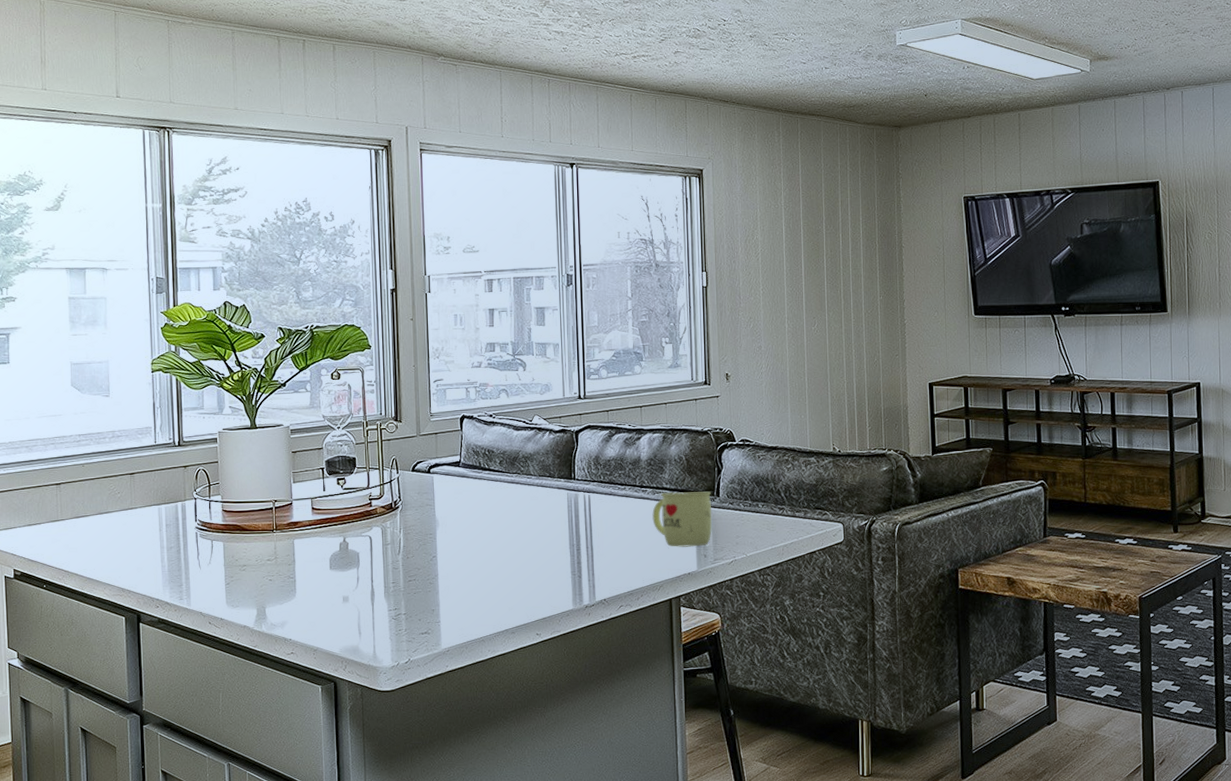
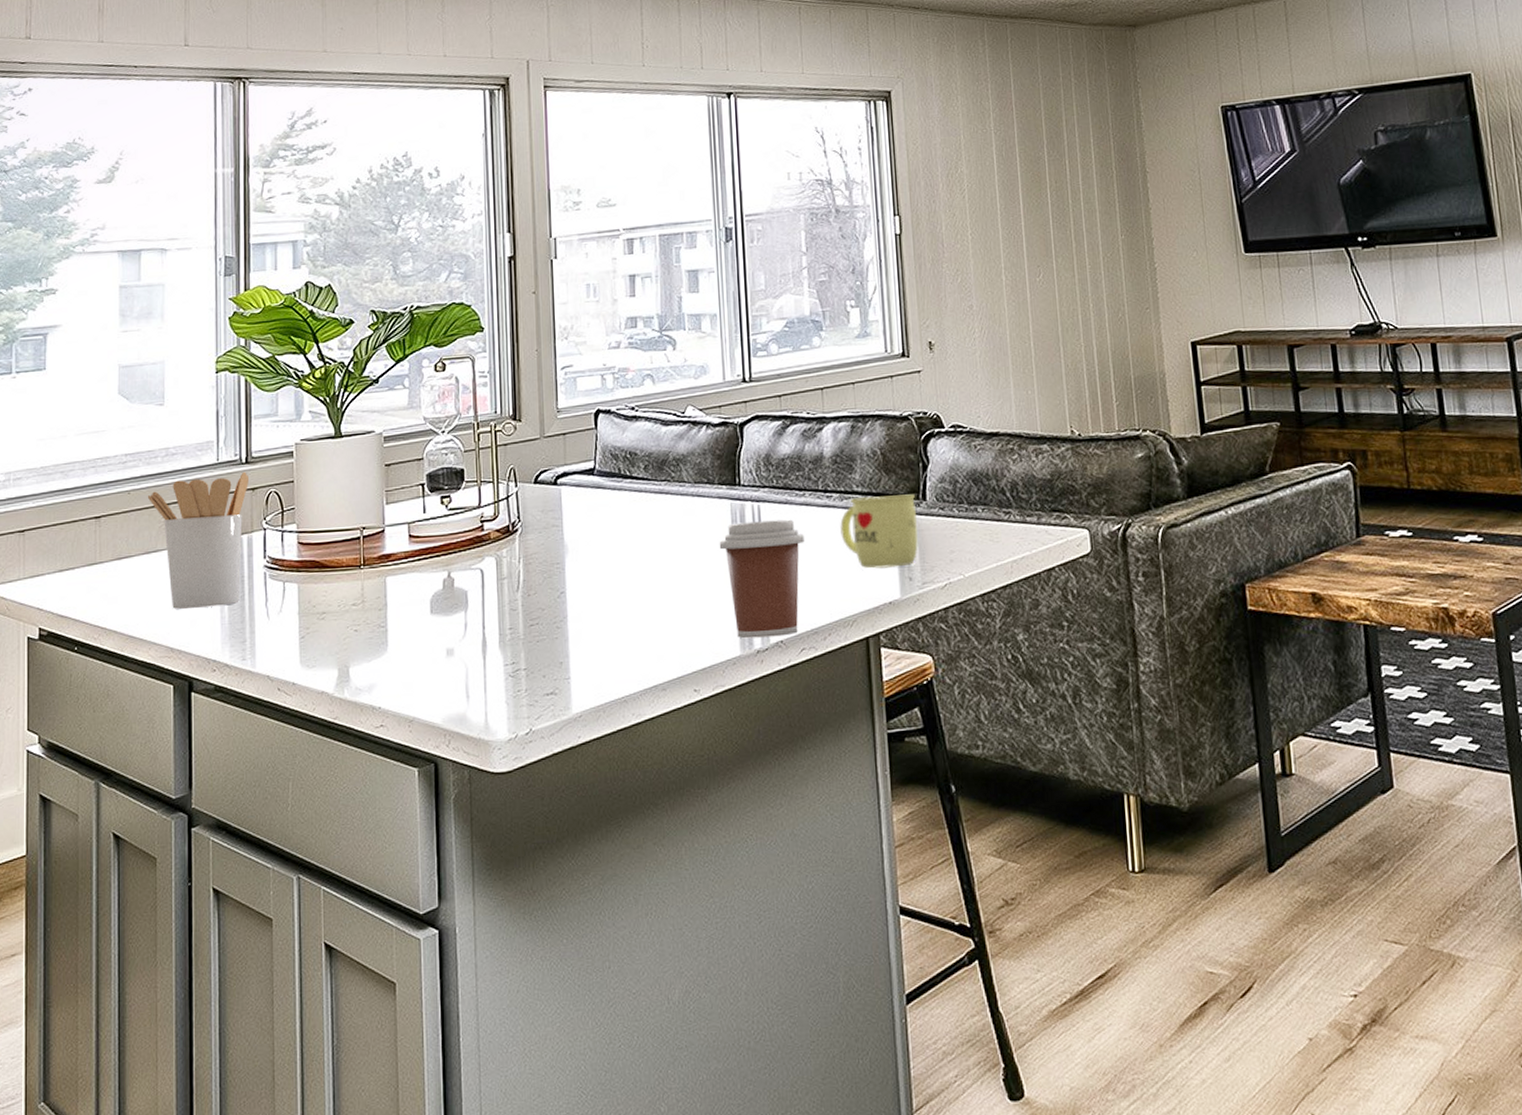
utensil holder: none [98,452,181,558] -> present [147,471,248,609]
coffee cup: none [558,507,624,597] -> present [719,519,804,639]

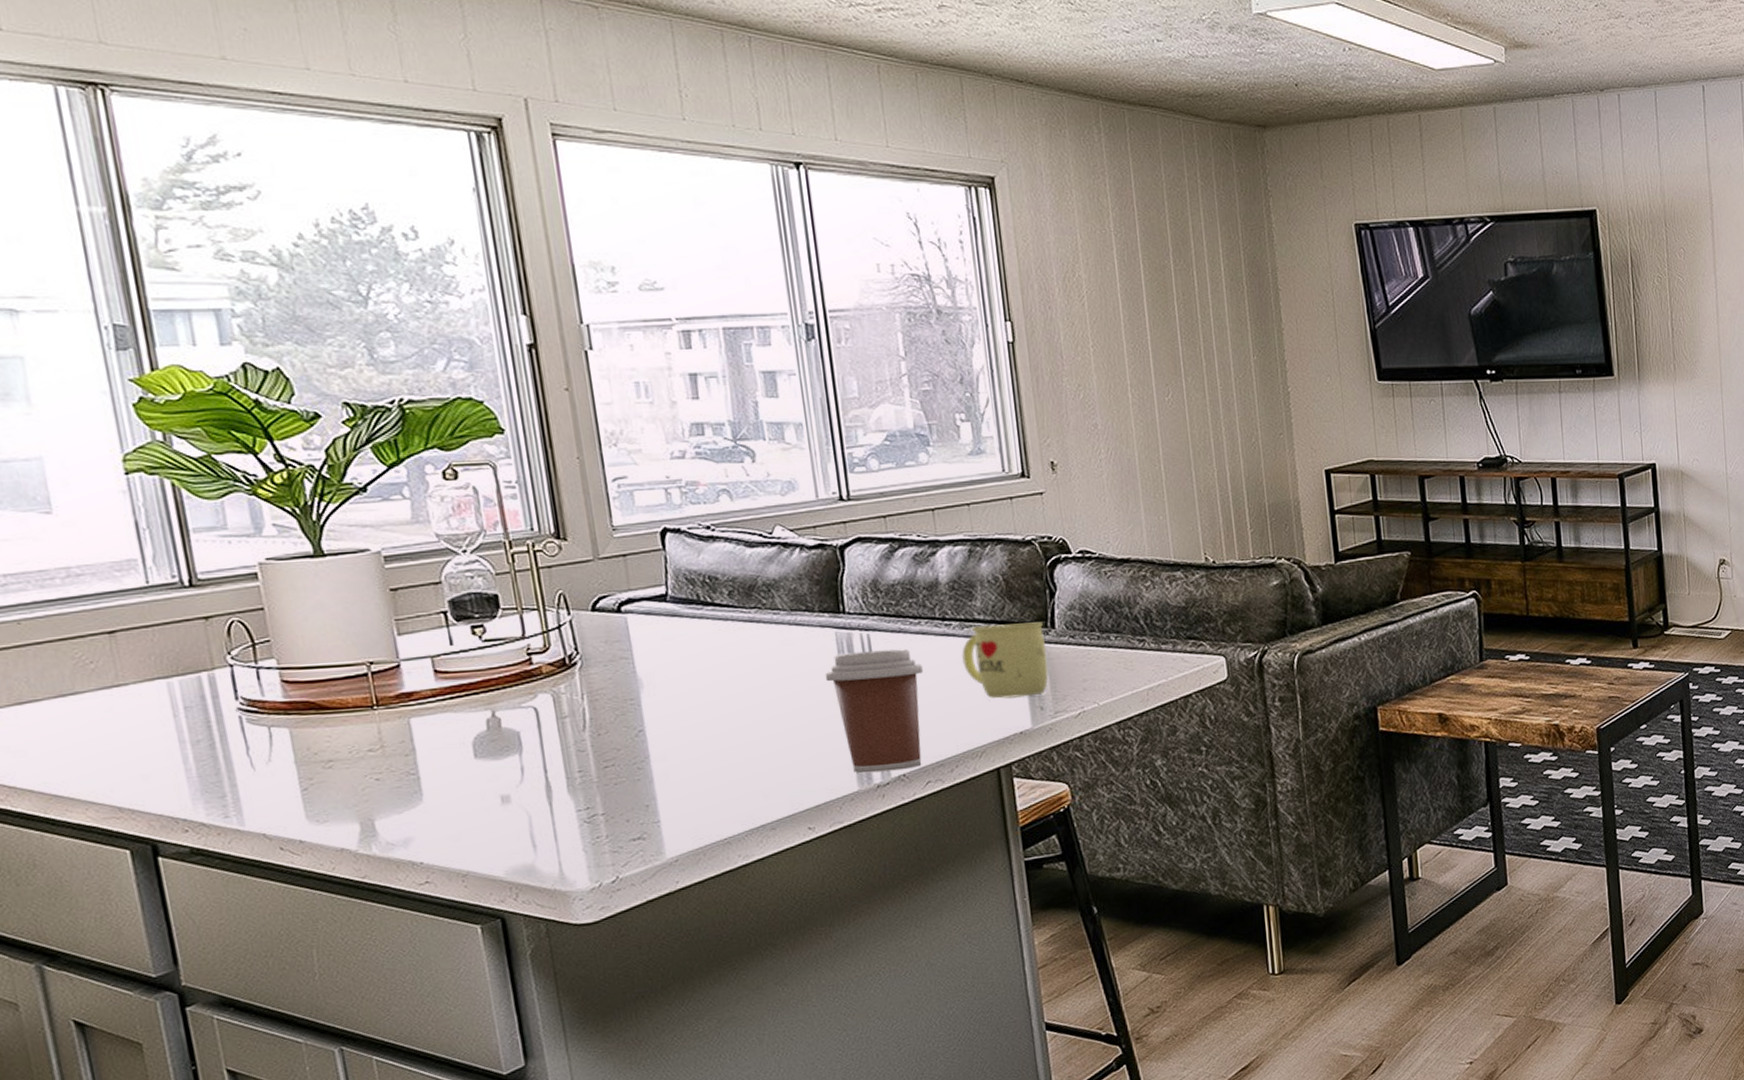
utensil holder: present [147,471,248,609] -> none [47,596,209,762]

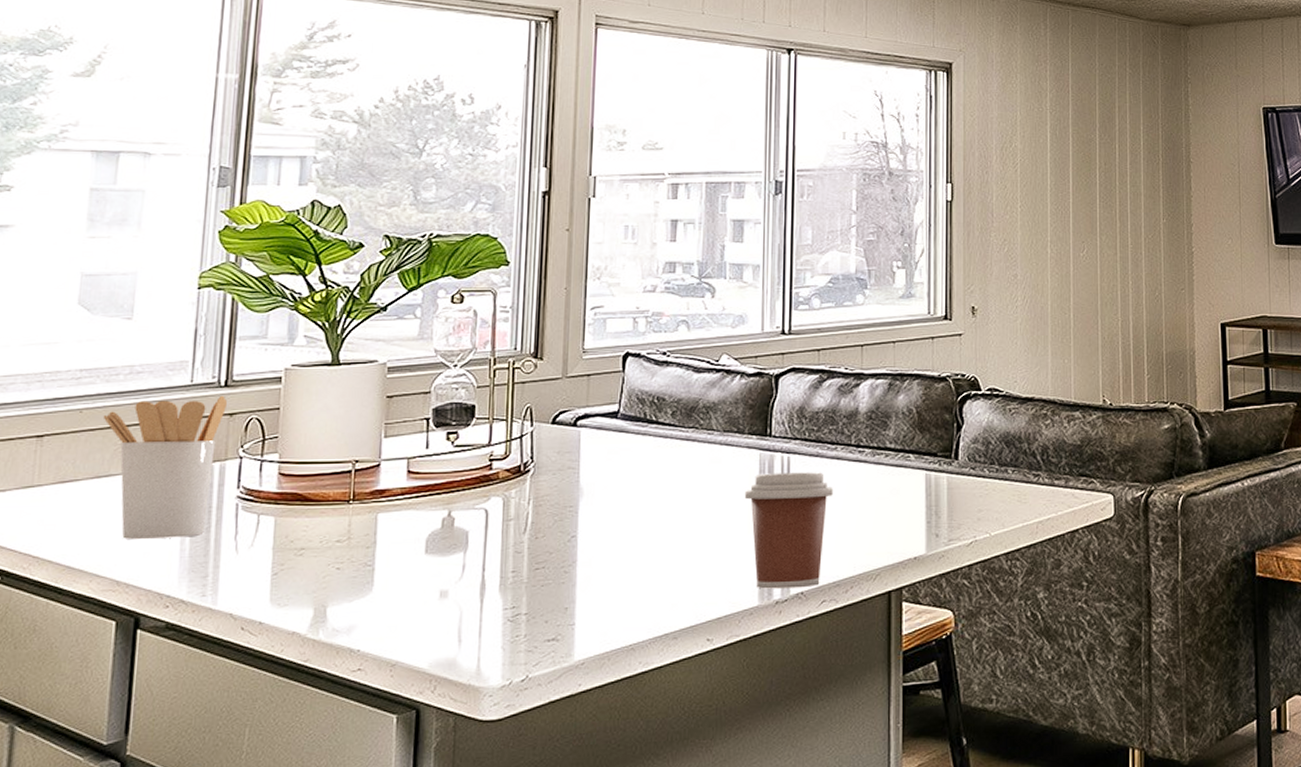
utensil holder: none [47,596,209,762] -> present [103,395,227,539]
mug: present [962,622,1049,699] -> none [870,453,947,524]

